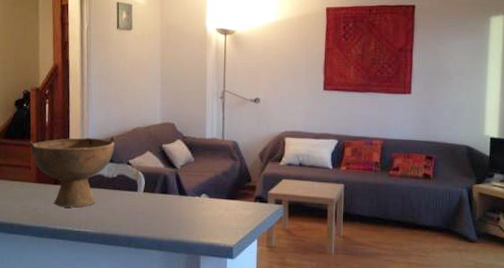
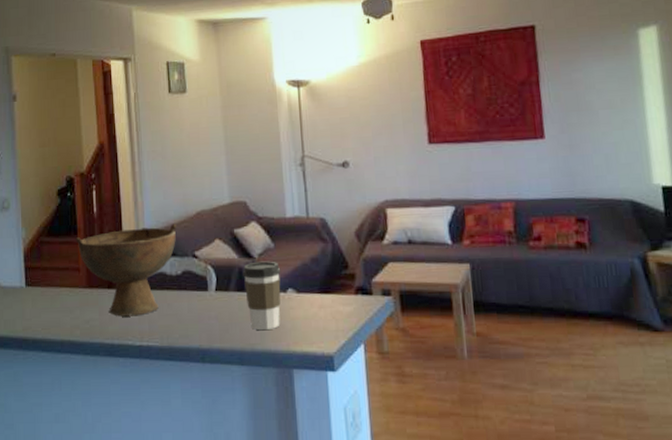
coffee cup: none [167,171,198,225] -> present [243,261,281,331]

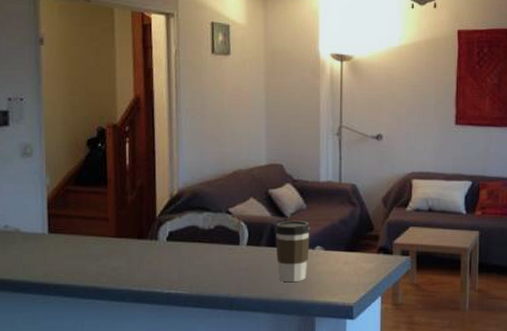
bowl: present [75,223,177,317] -> none [105,181,212,266]

